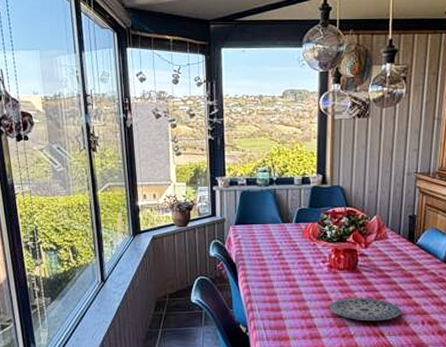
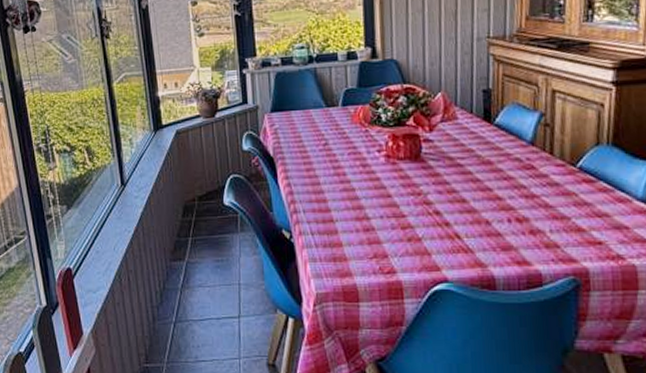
plate: present [329,297,402,322] -> none [389,192,481,221]

